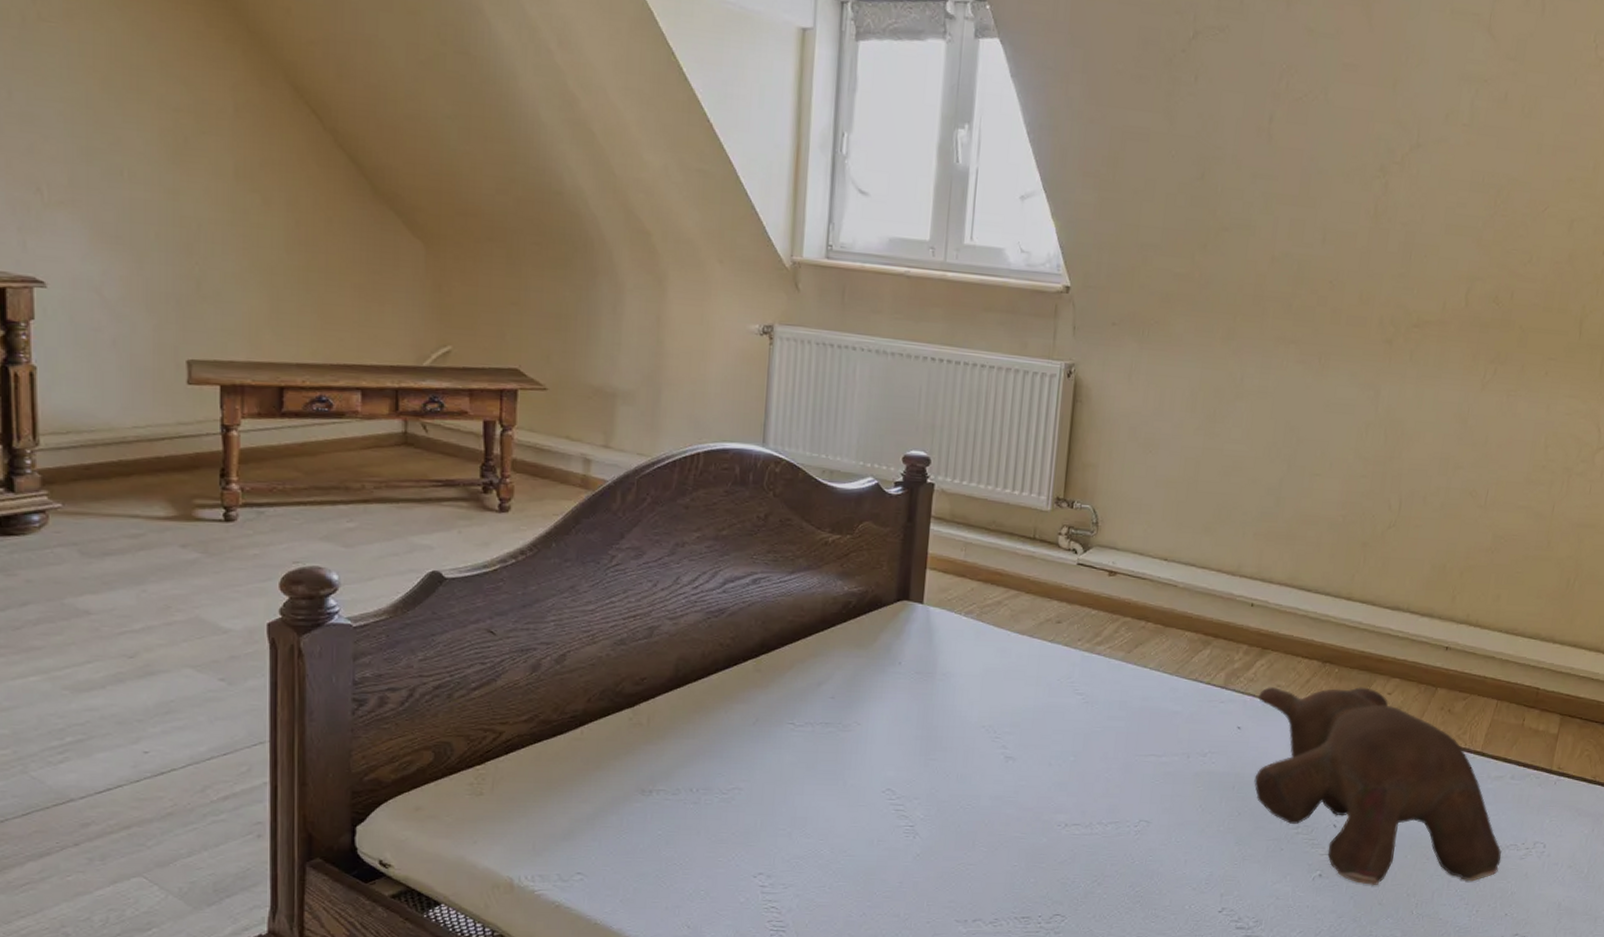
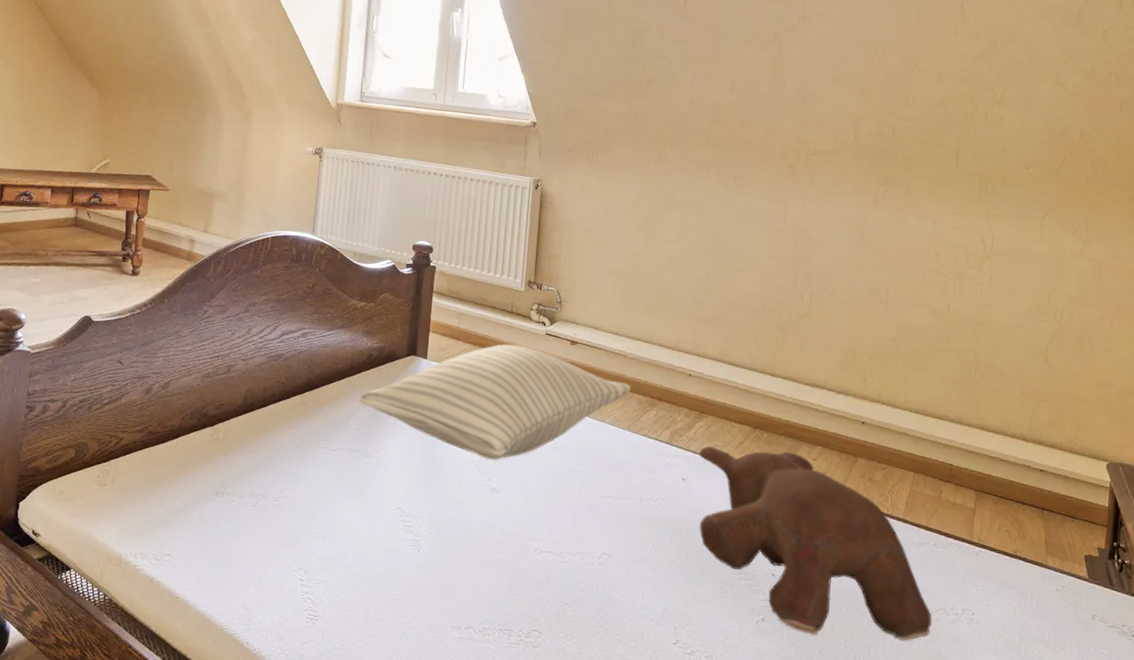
pillow: none [833,578,1181,723] -> present [359,343,631,461]

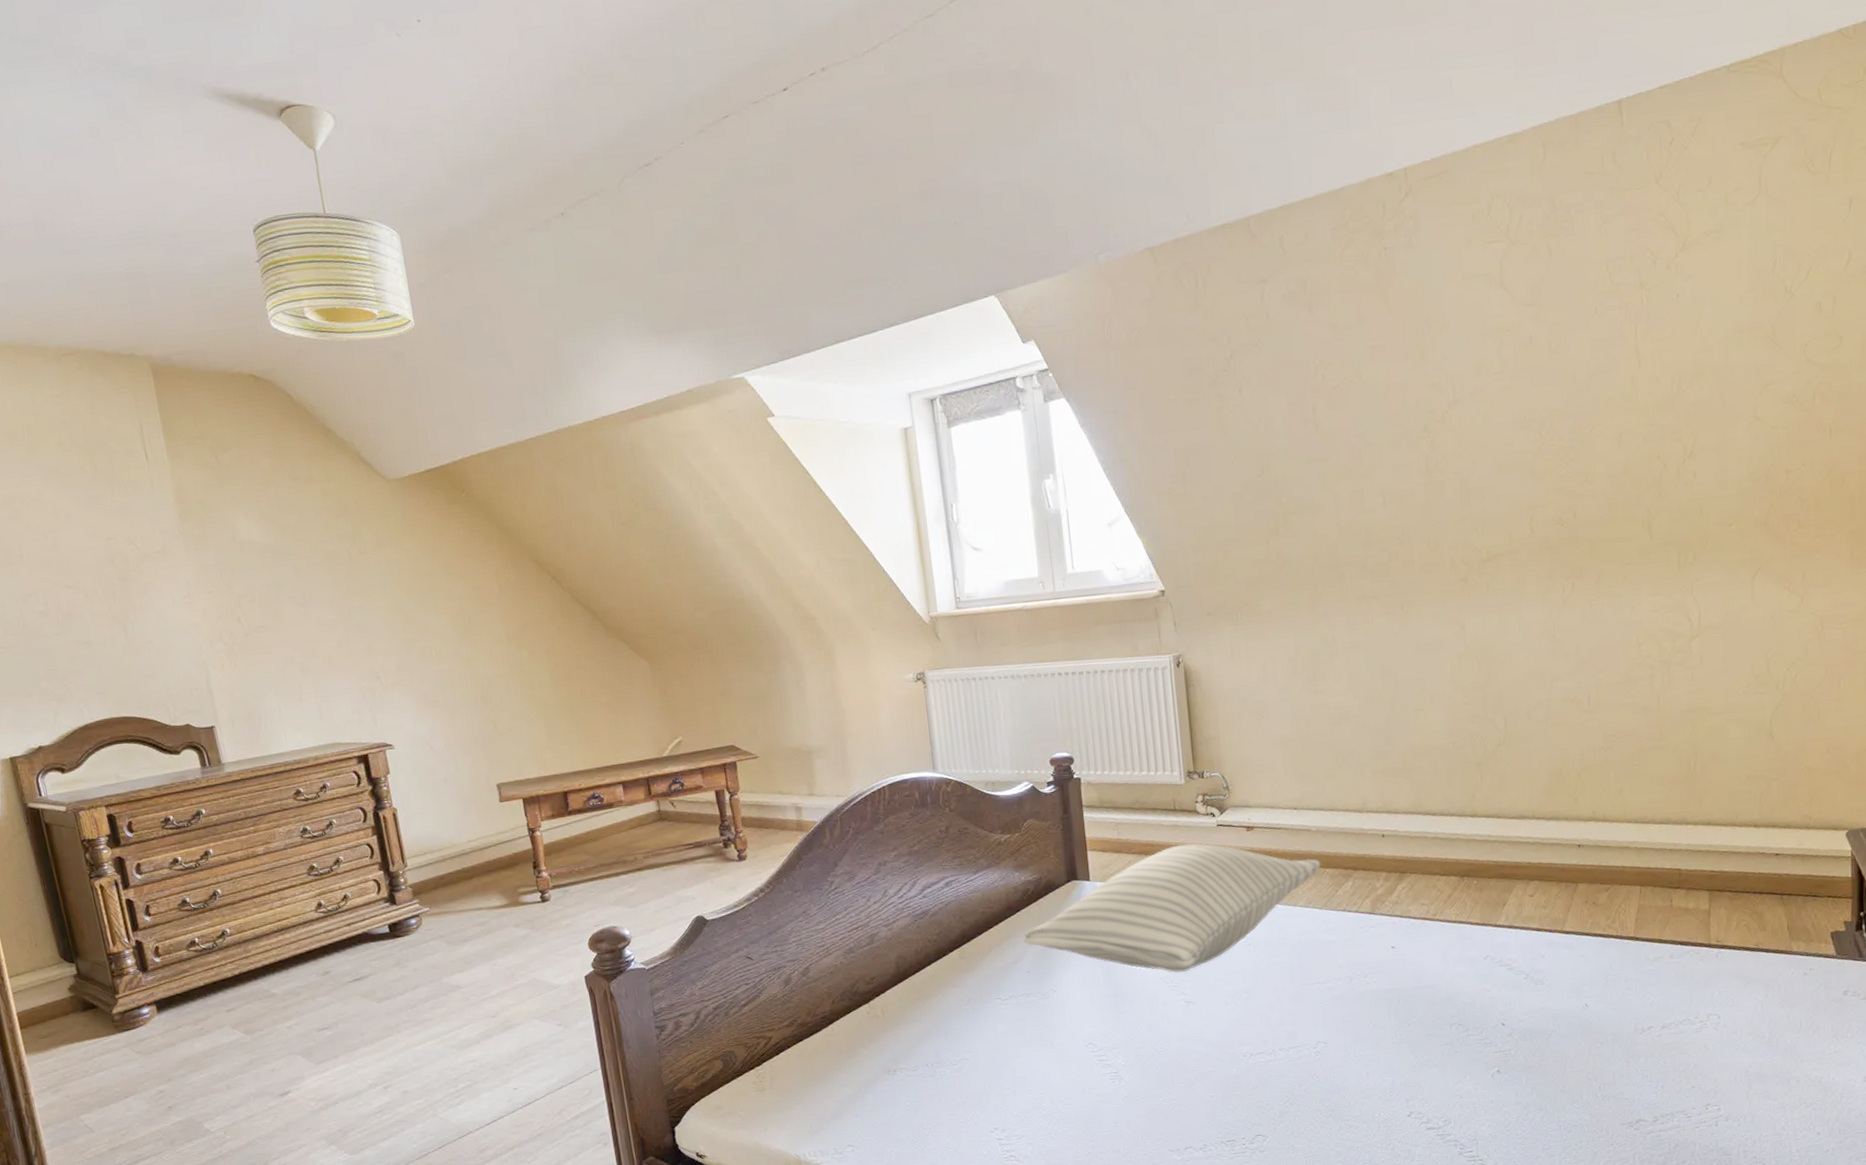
teddy bear: present [699,446,933,641] -> none [1406,893,1677,1076]

